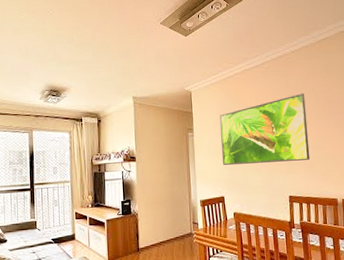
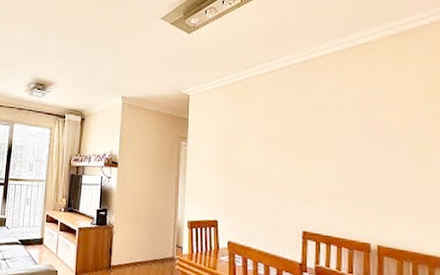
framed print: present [219,93,310,165] -> none [220,107,336,190]

